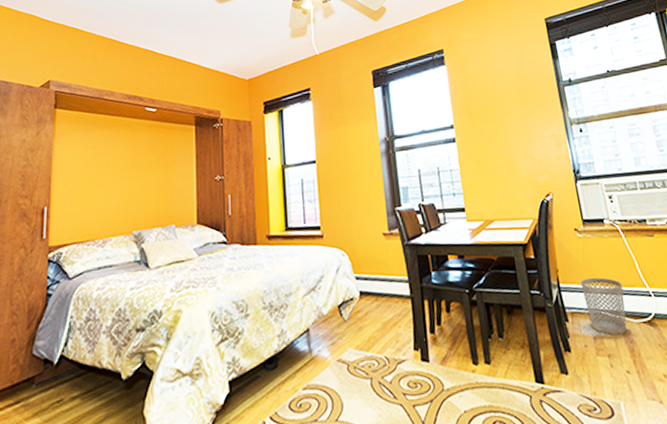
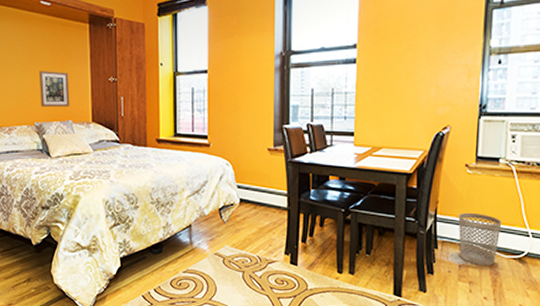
picture frame: none [141,175,173,214] -> present [39,71,70,107]

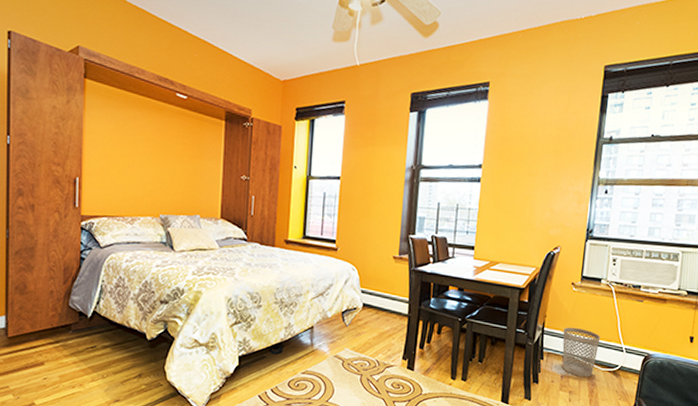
picture frame: present [39,71,70,107] -> none [168,163,200,201]

